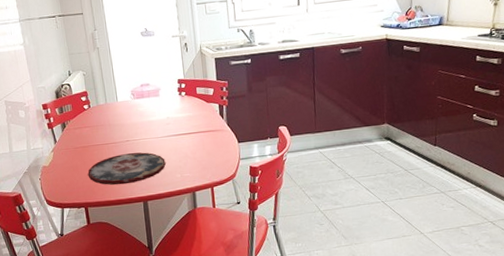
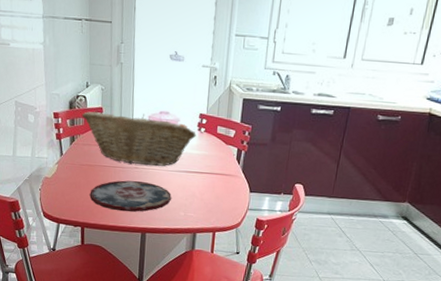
fruit basket: none [69,89,178,139] -> present [82,111,196,166]

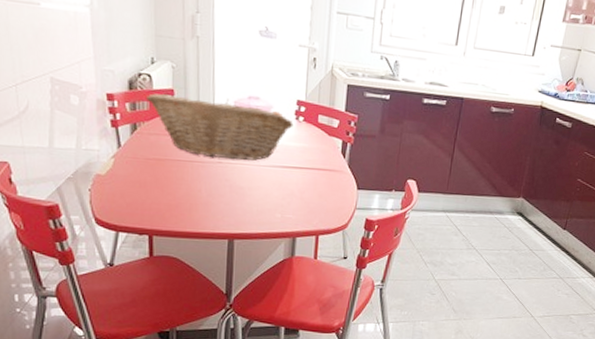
plate: present [89,180,171,212] -> none [159,177,265,215]

